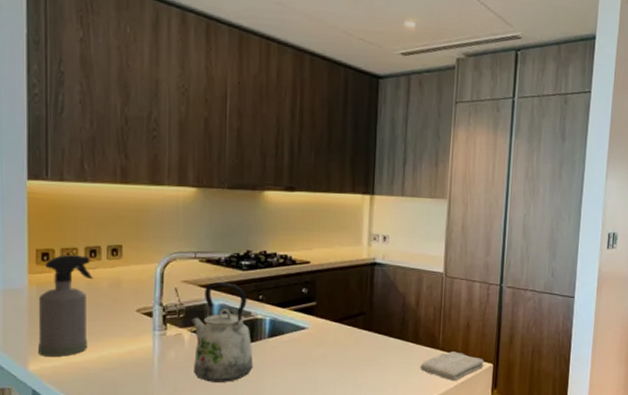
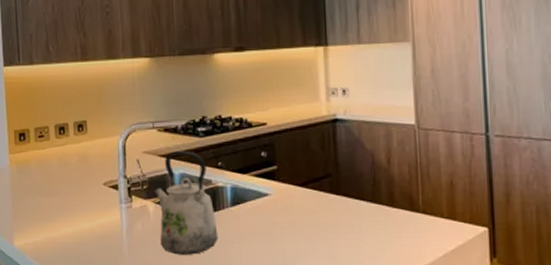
spray bottle: present [38,255,93,356] -> none [18,133,64,232]
washcloth: present [420,351,484,381] -> none [399,214,477,249]

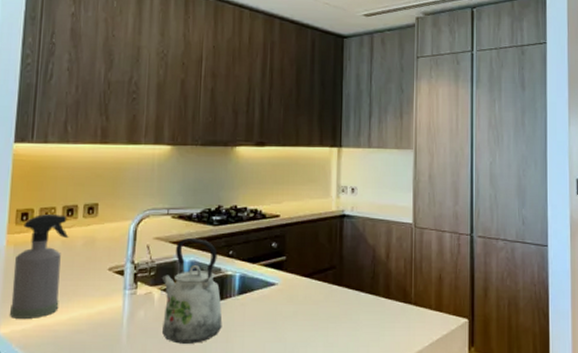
spray bottle: none [18,133,64,232] -> present [10,214,69,319]

